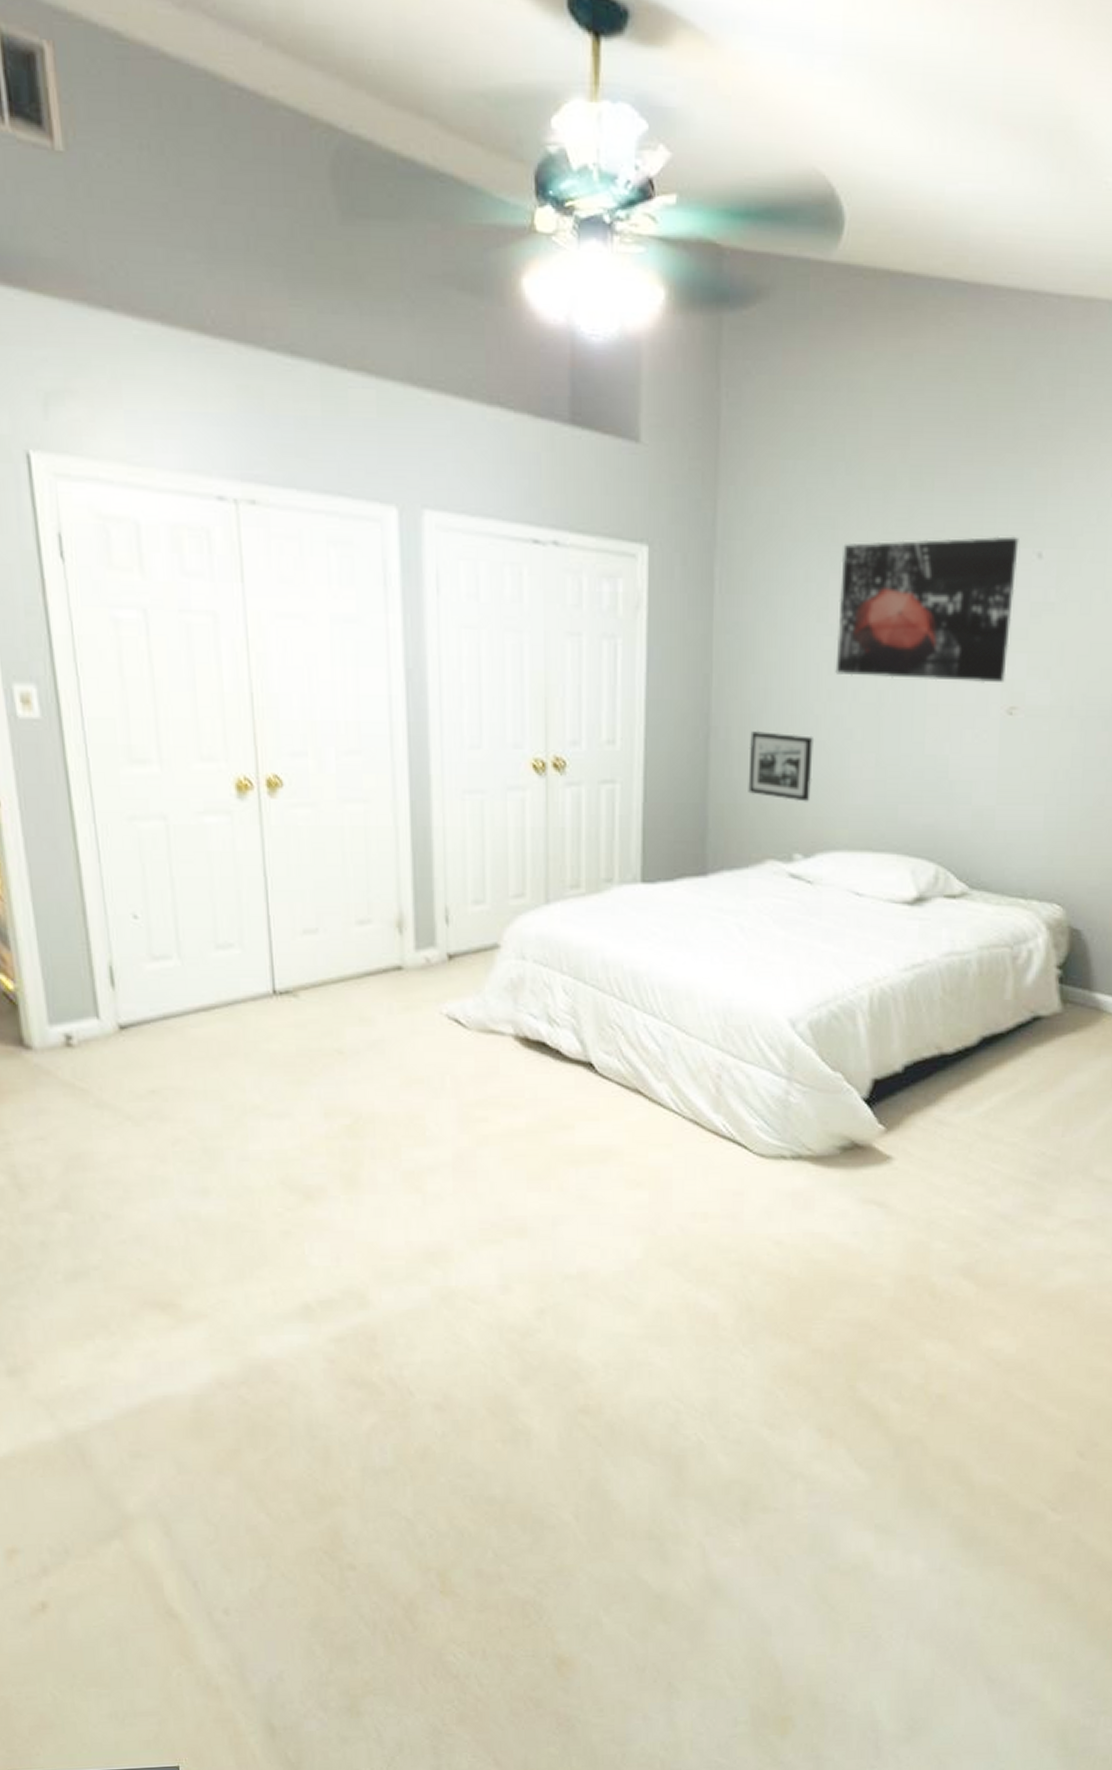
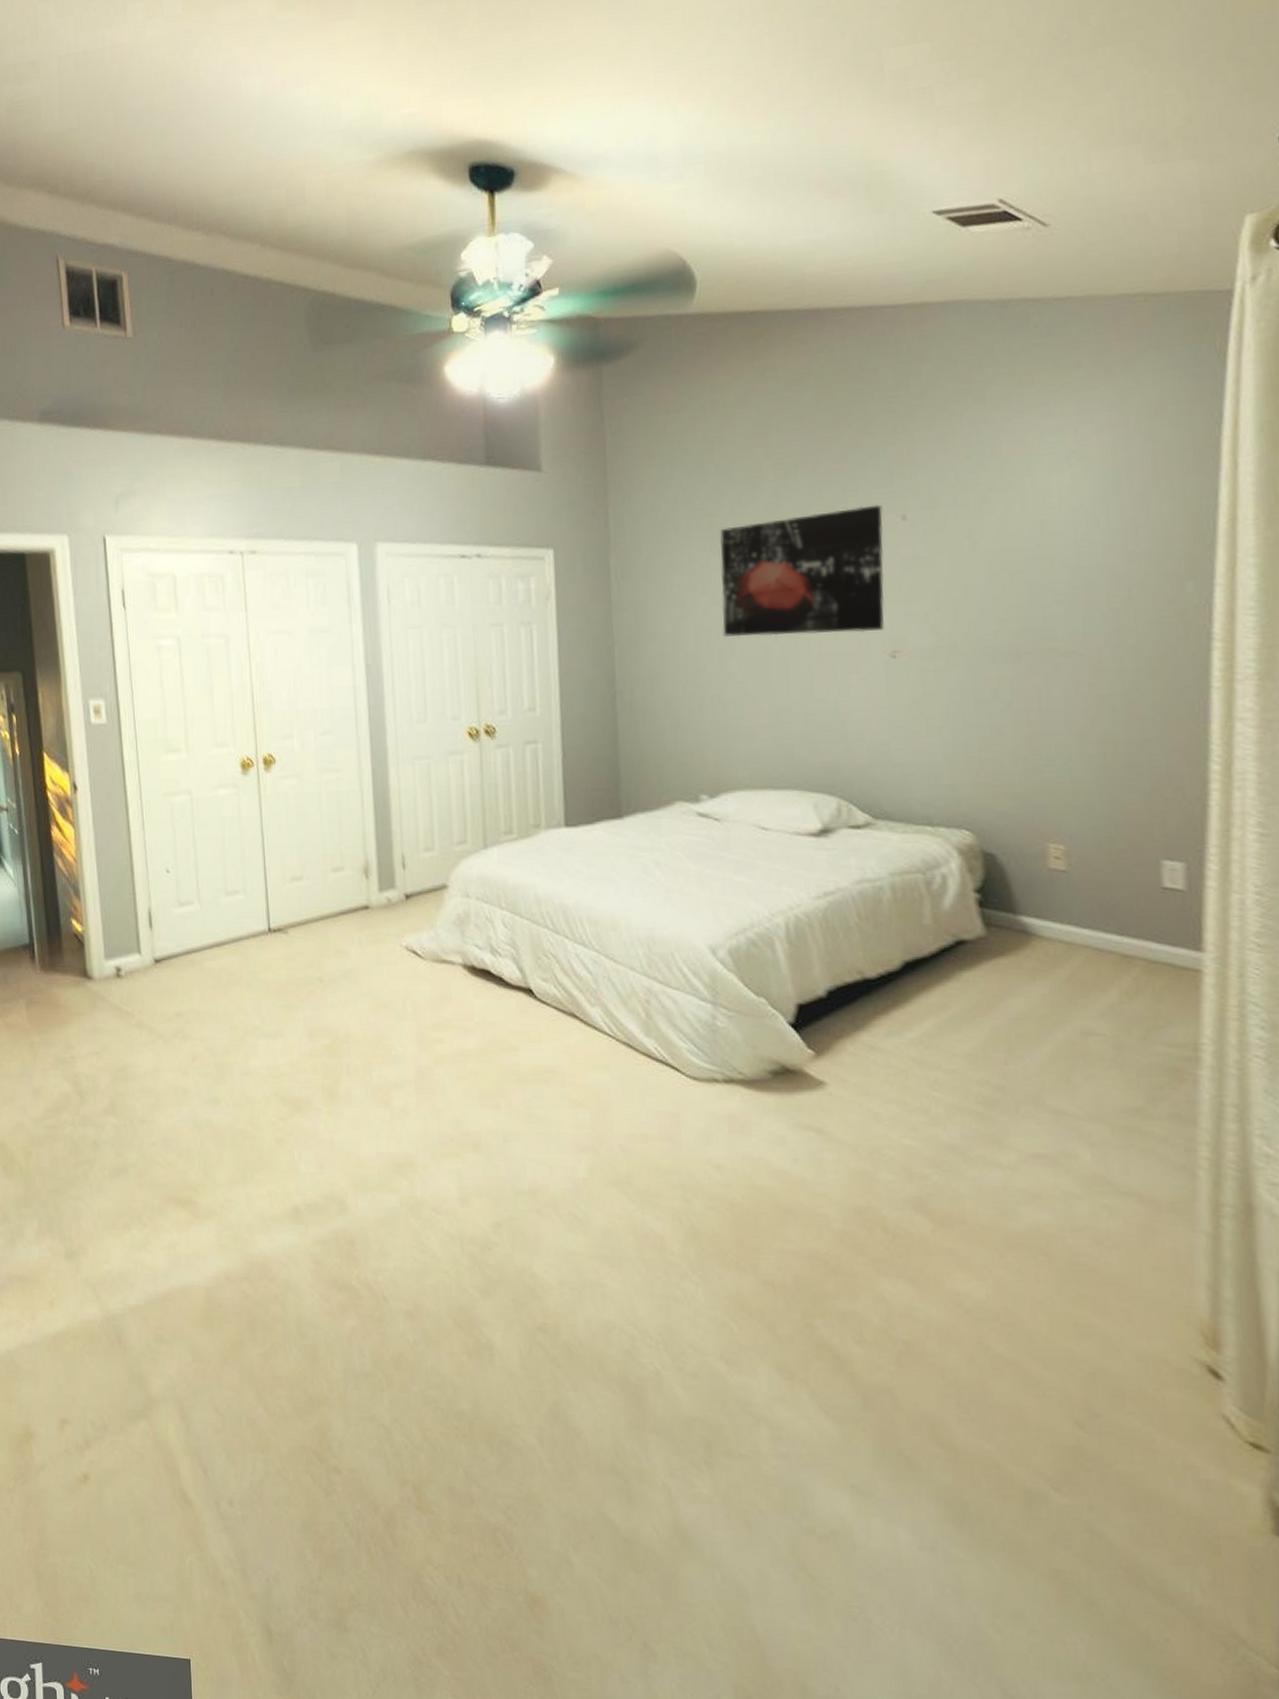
picture frame: present [748,730,813,802] -> none [651,689,711,749]

